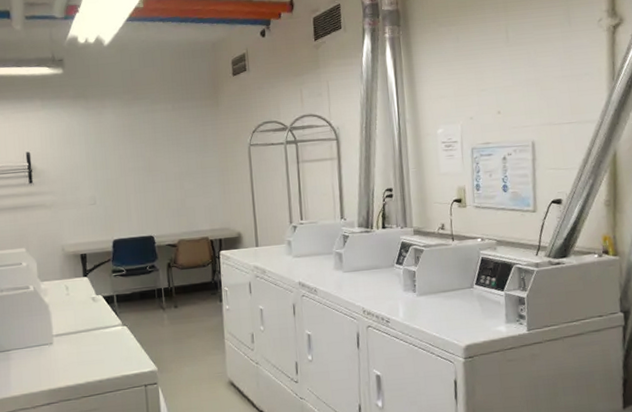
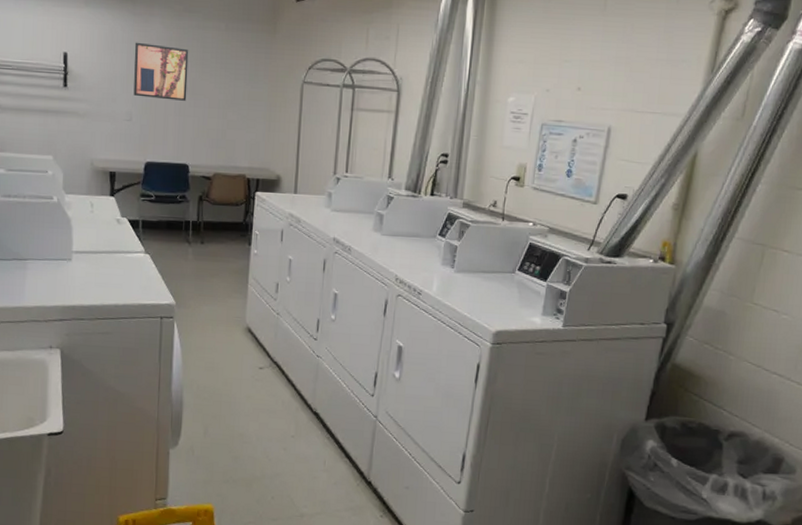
wall art: none [91,132,145,182] -> present [133,42,189,101]

